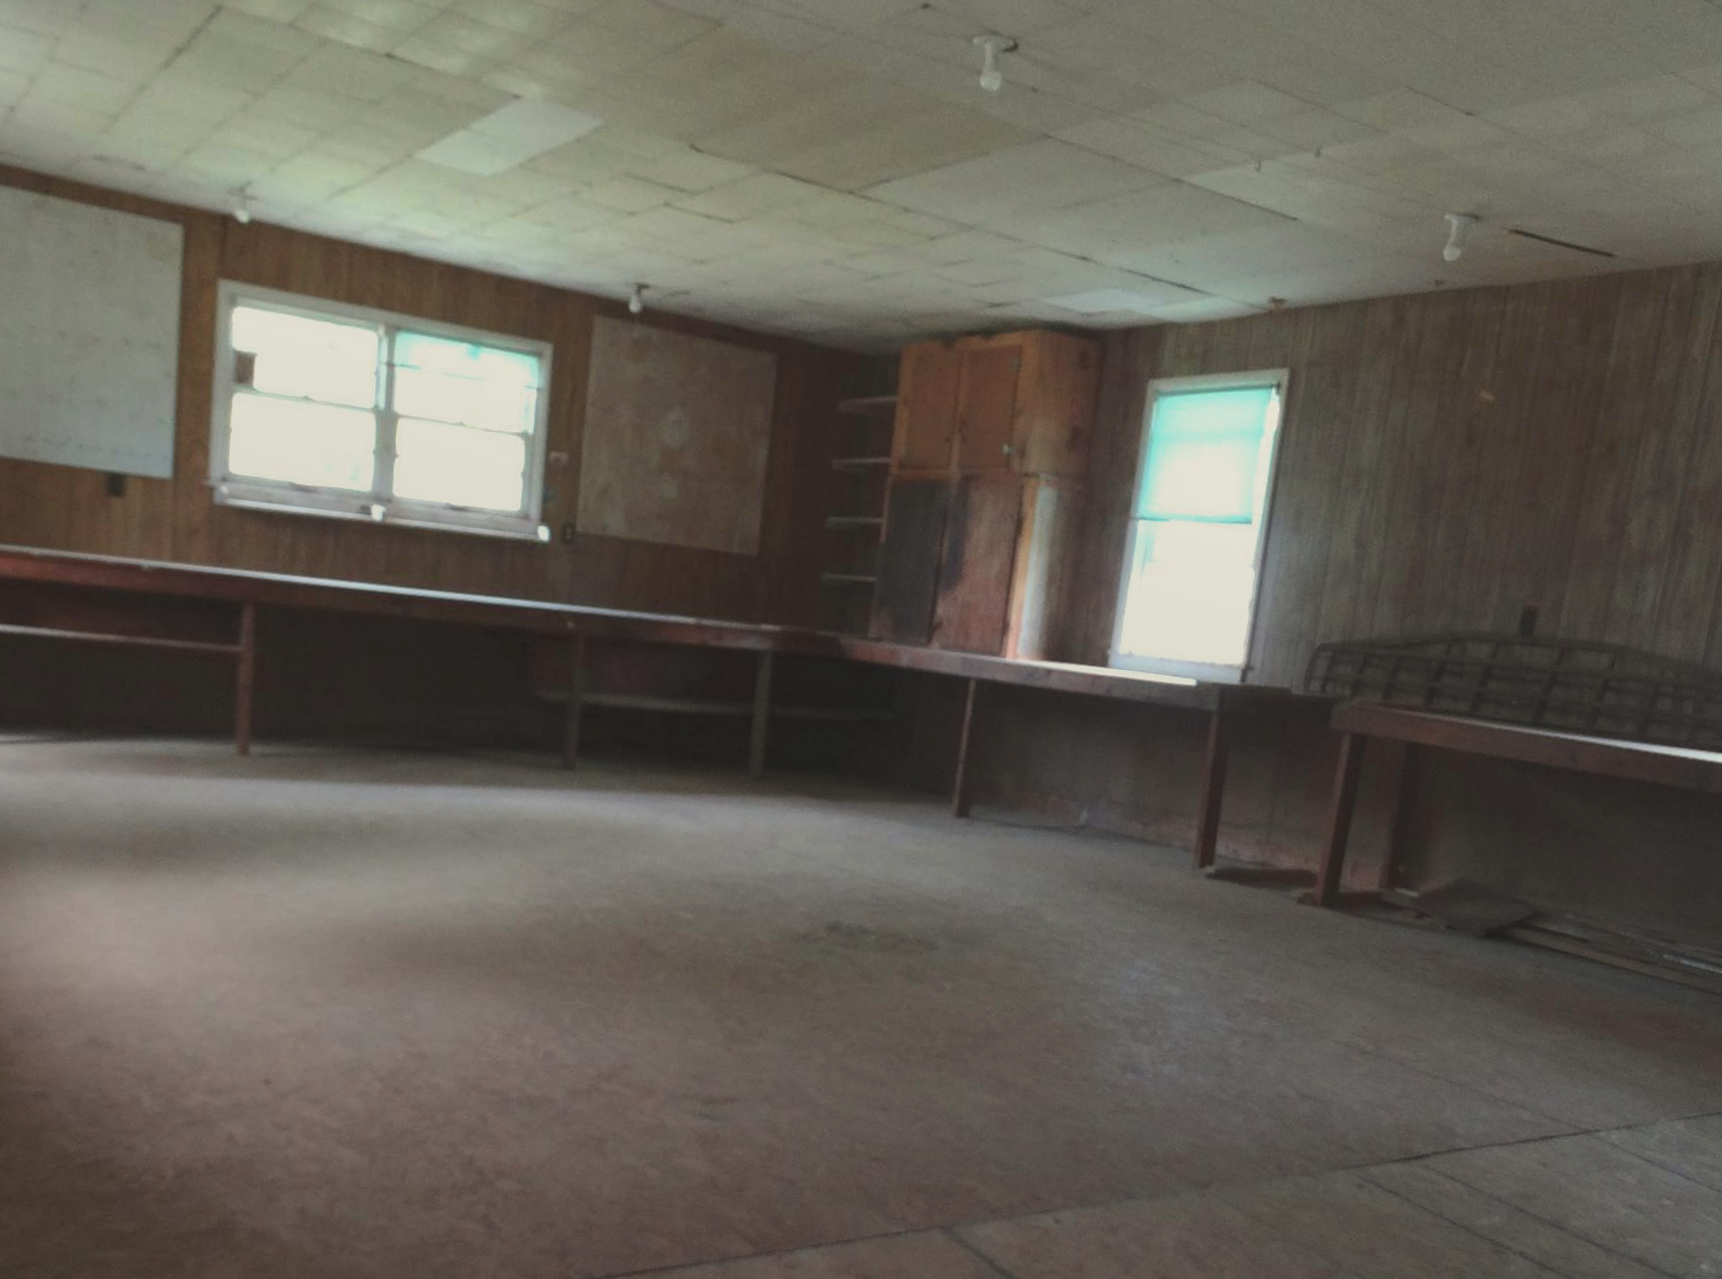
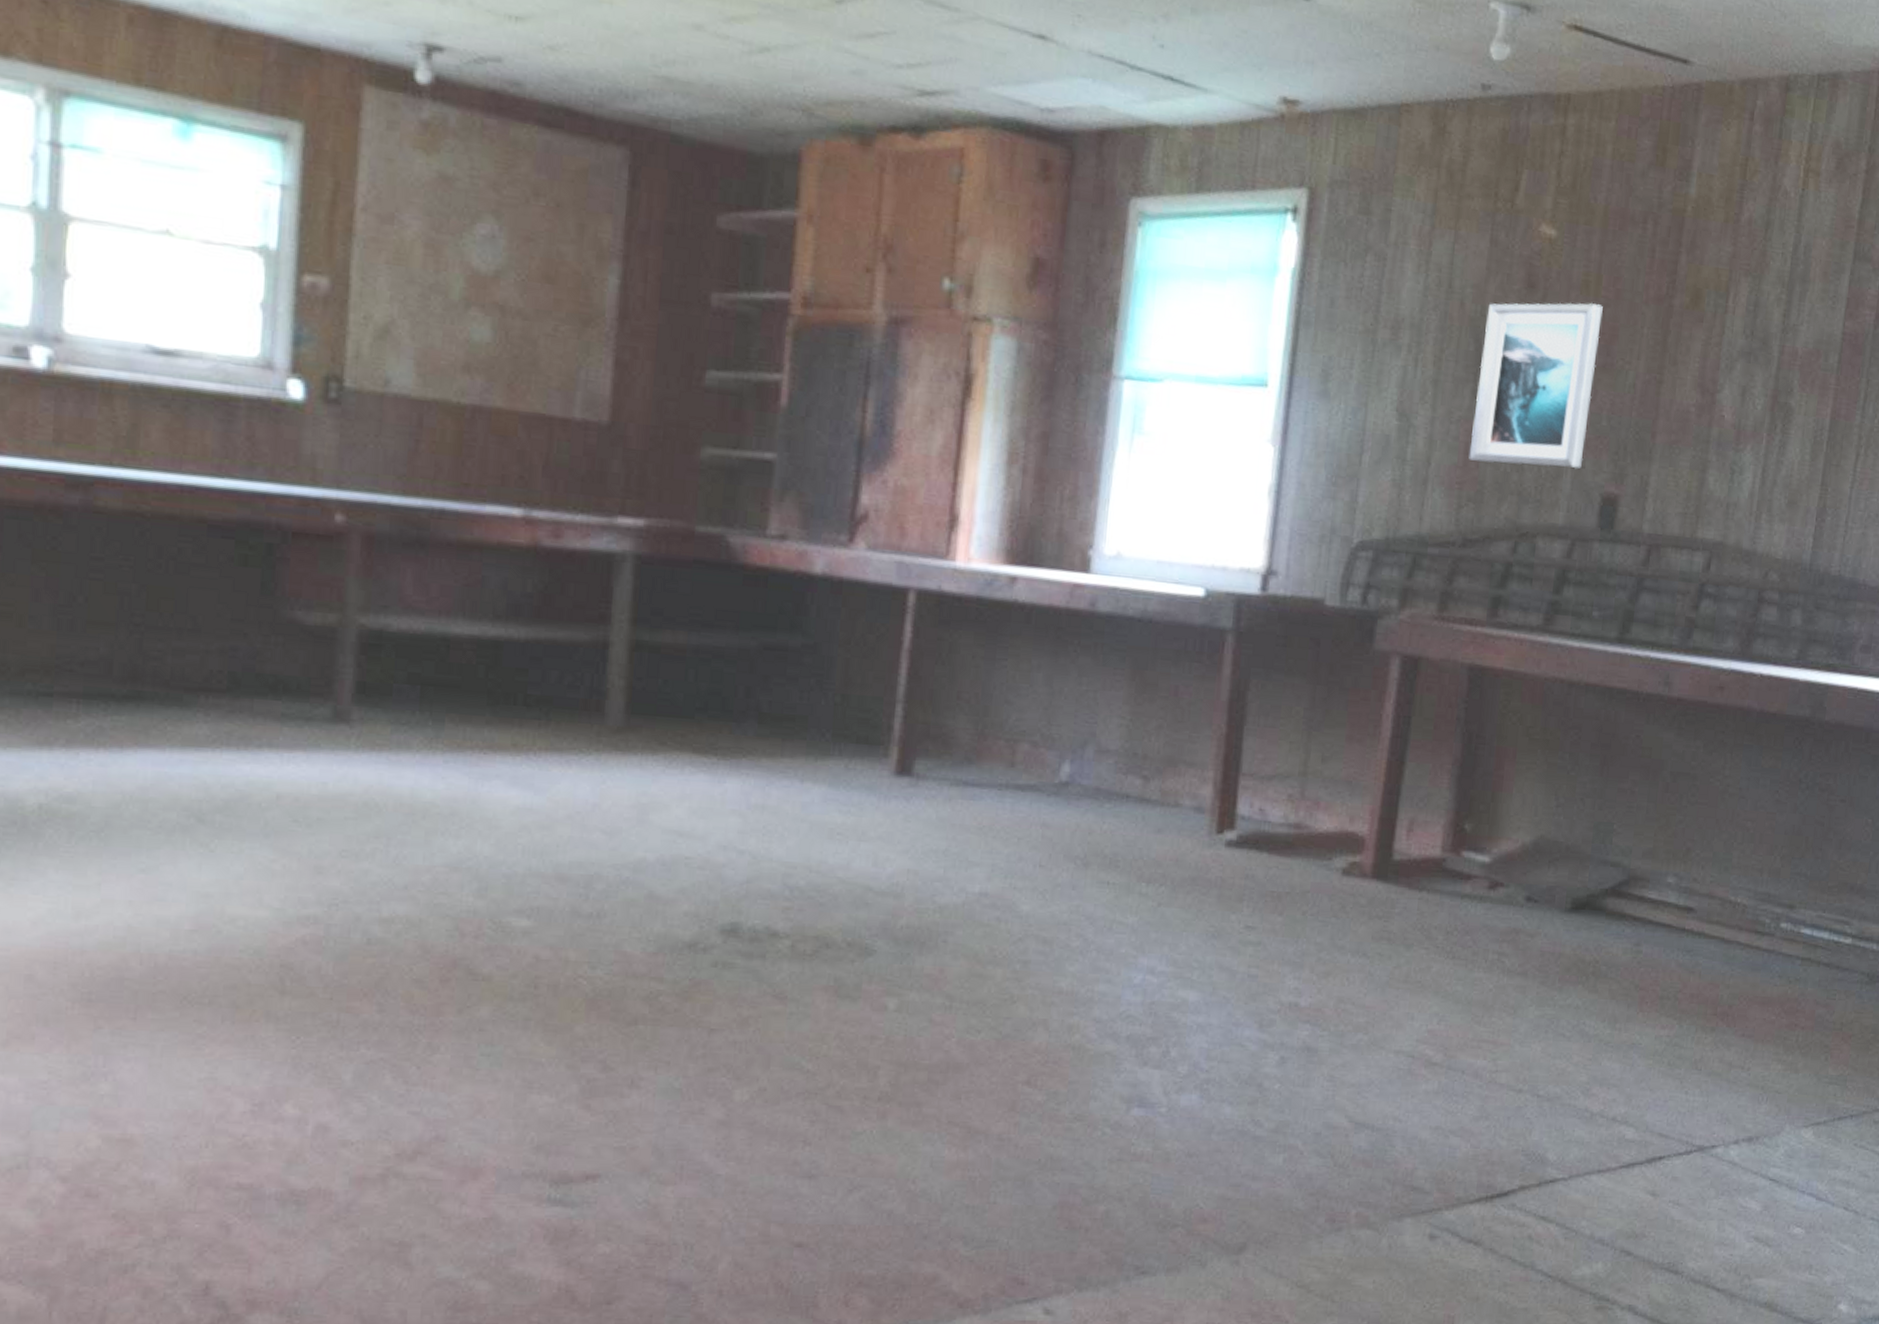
wall art: none [1413,453,1531,587] -> present [1468,303,1603,469]

